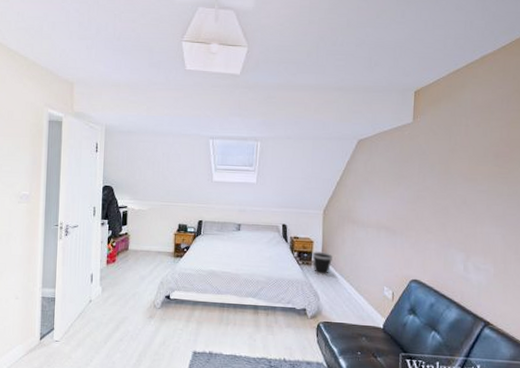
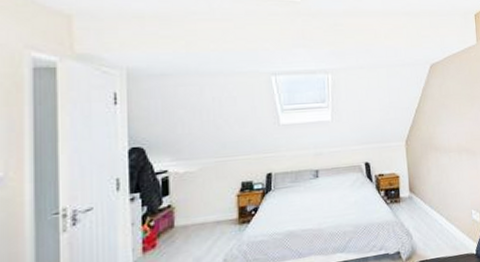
wastebasket: present [312,251,334,277] -> none [399,185,421,213]

